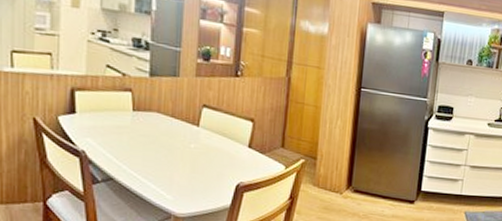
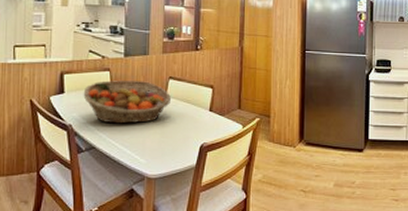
fruit basket: none [99,103,204,155] -> present [83,80,171,124]

